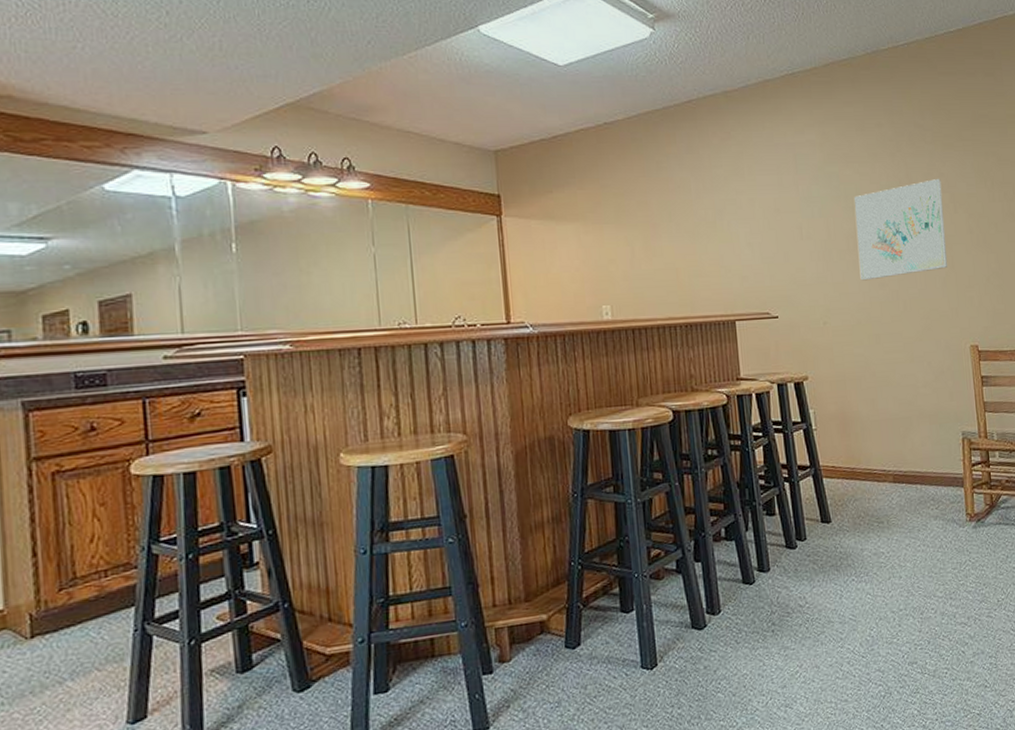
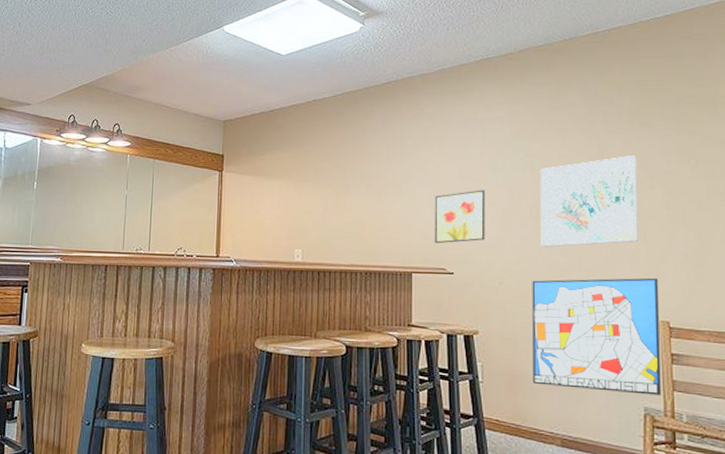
wall art: none [751,223,807,286] -> present [434,190,485,244]
wall art: none [855,303,975,424] -> present [532,277,661,395]

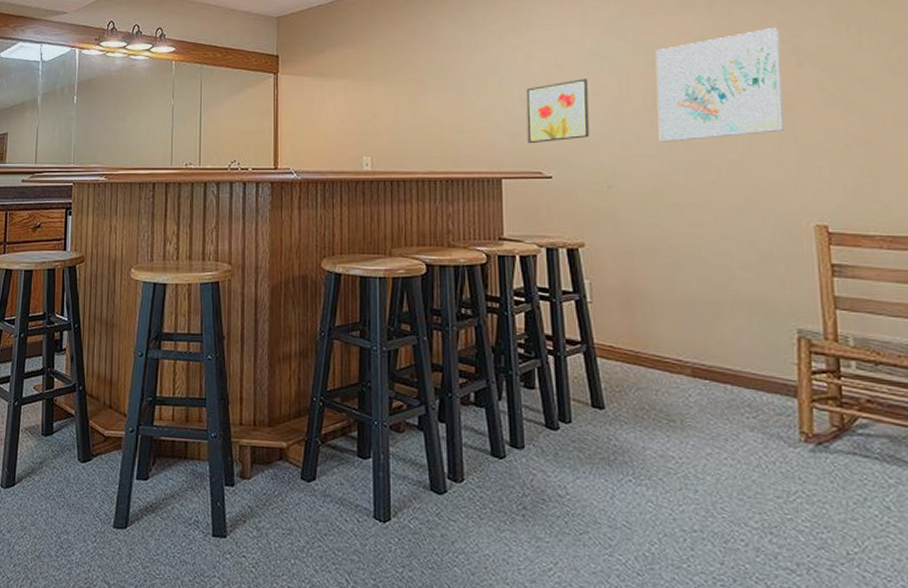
wall art: present [532,277,661,395] -> none [649,173,820,315]

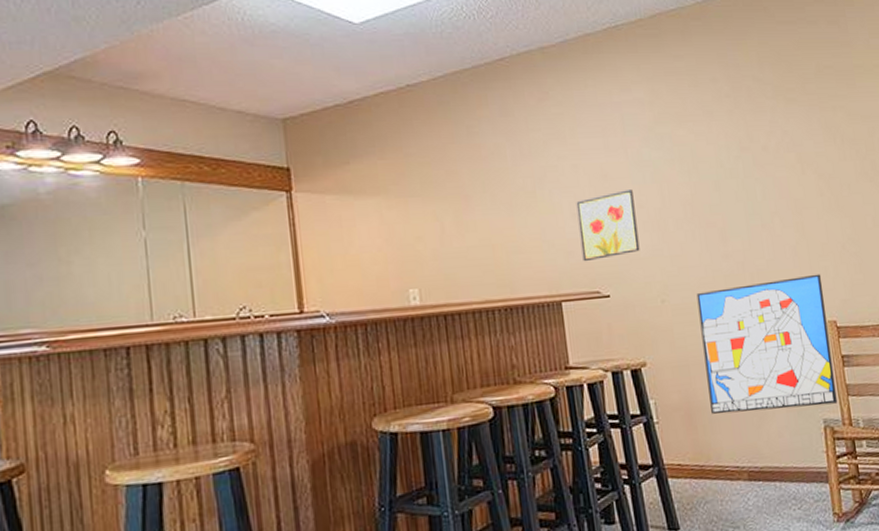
wall art: none [649,173,820,315] -> present [696,274,838,414]
wall art: present [656,28,786,143] -> none [690,137,798,253]

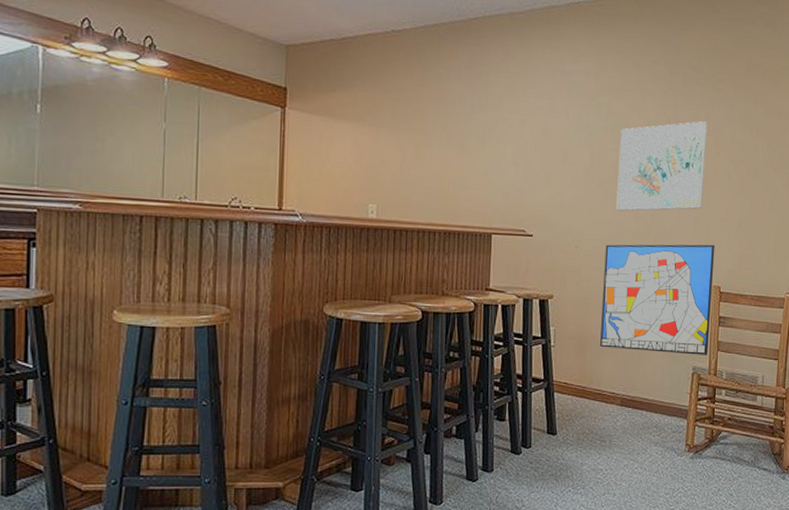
wall art: present [576,189,640,262] -> none [515,147,567,204]
wall art: none [690,137,798,253] -> present [616,121,708,211]

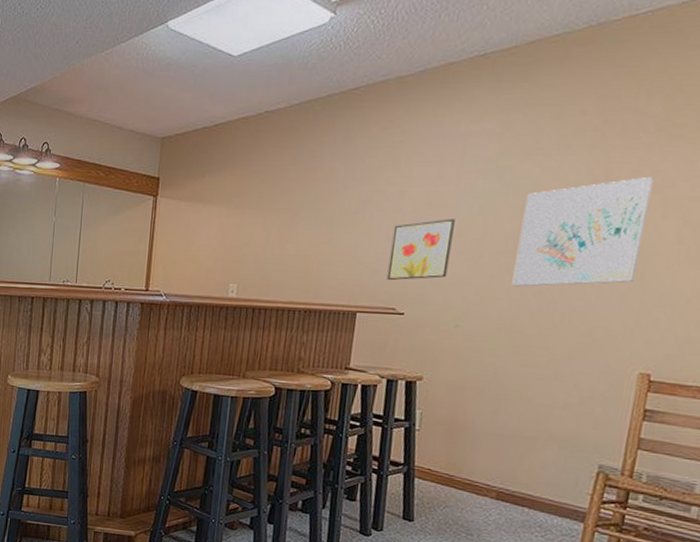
wall art: none [515,147,567,204] -> present [387,219,455,281]
wall art: present [600,244,715,355] -> none [476,323,649,453]

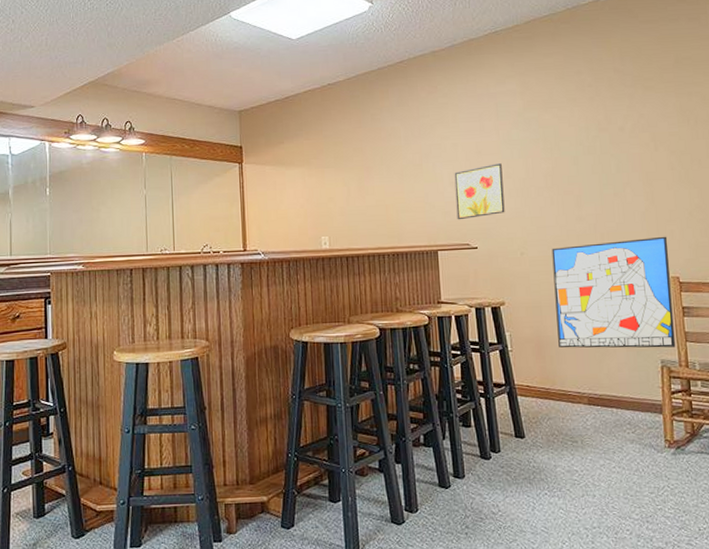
wall art: none [476,323,649,453] -> present [551,236,676,348]
wall art: present [512,177,654,287] -> none [553,120,648,215]

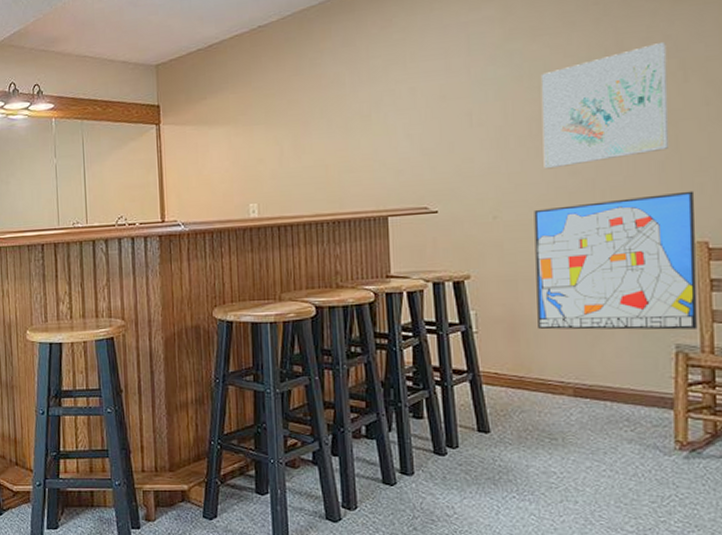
wall art: present [454,163,505,220] -> none [411,109,475,180]
wall art: none [553,120,648,215] -> present [541,42,670,169]

